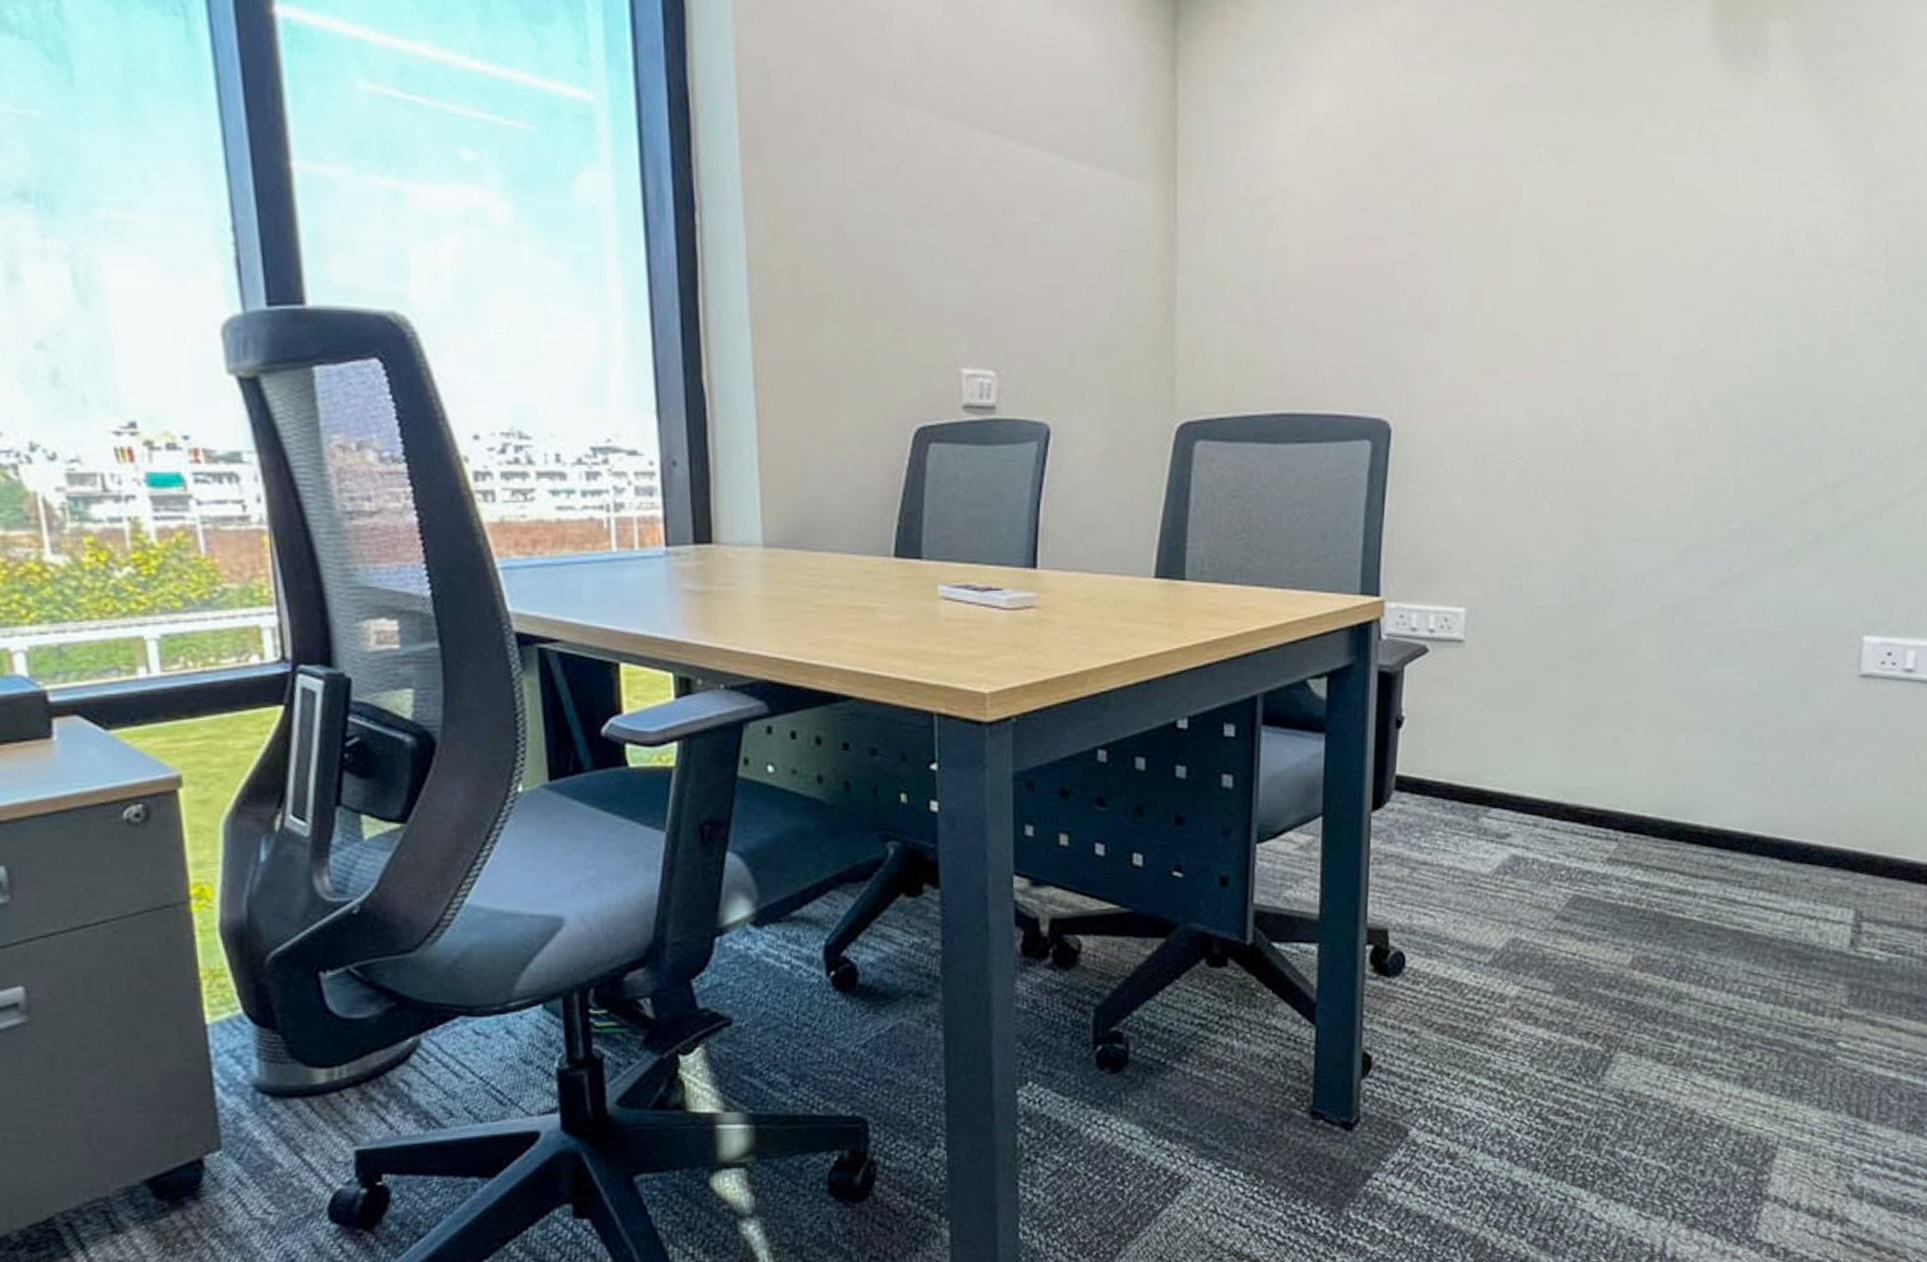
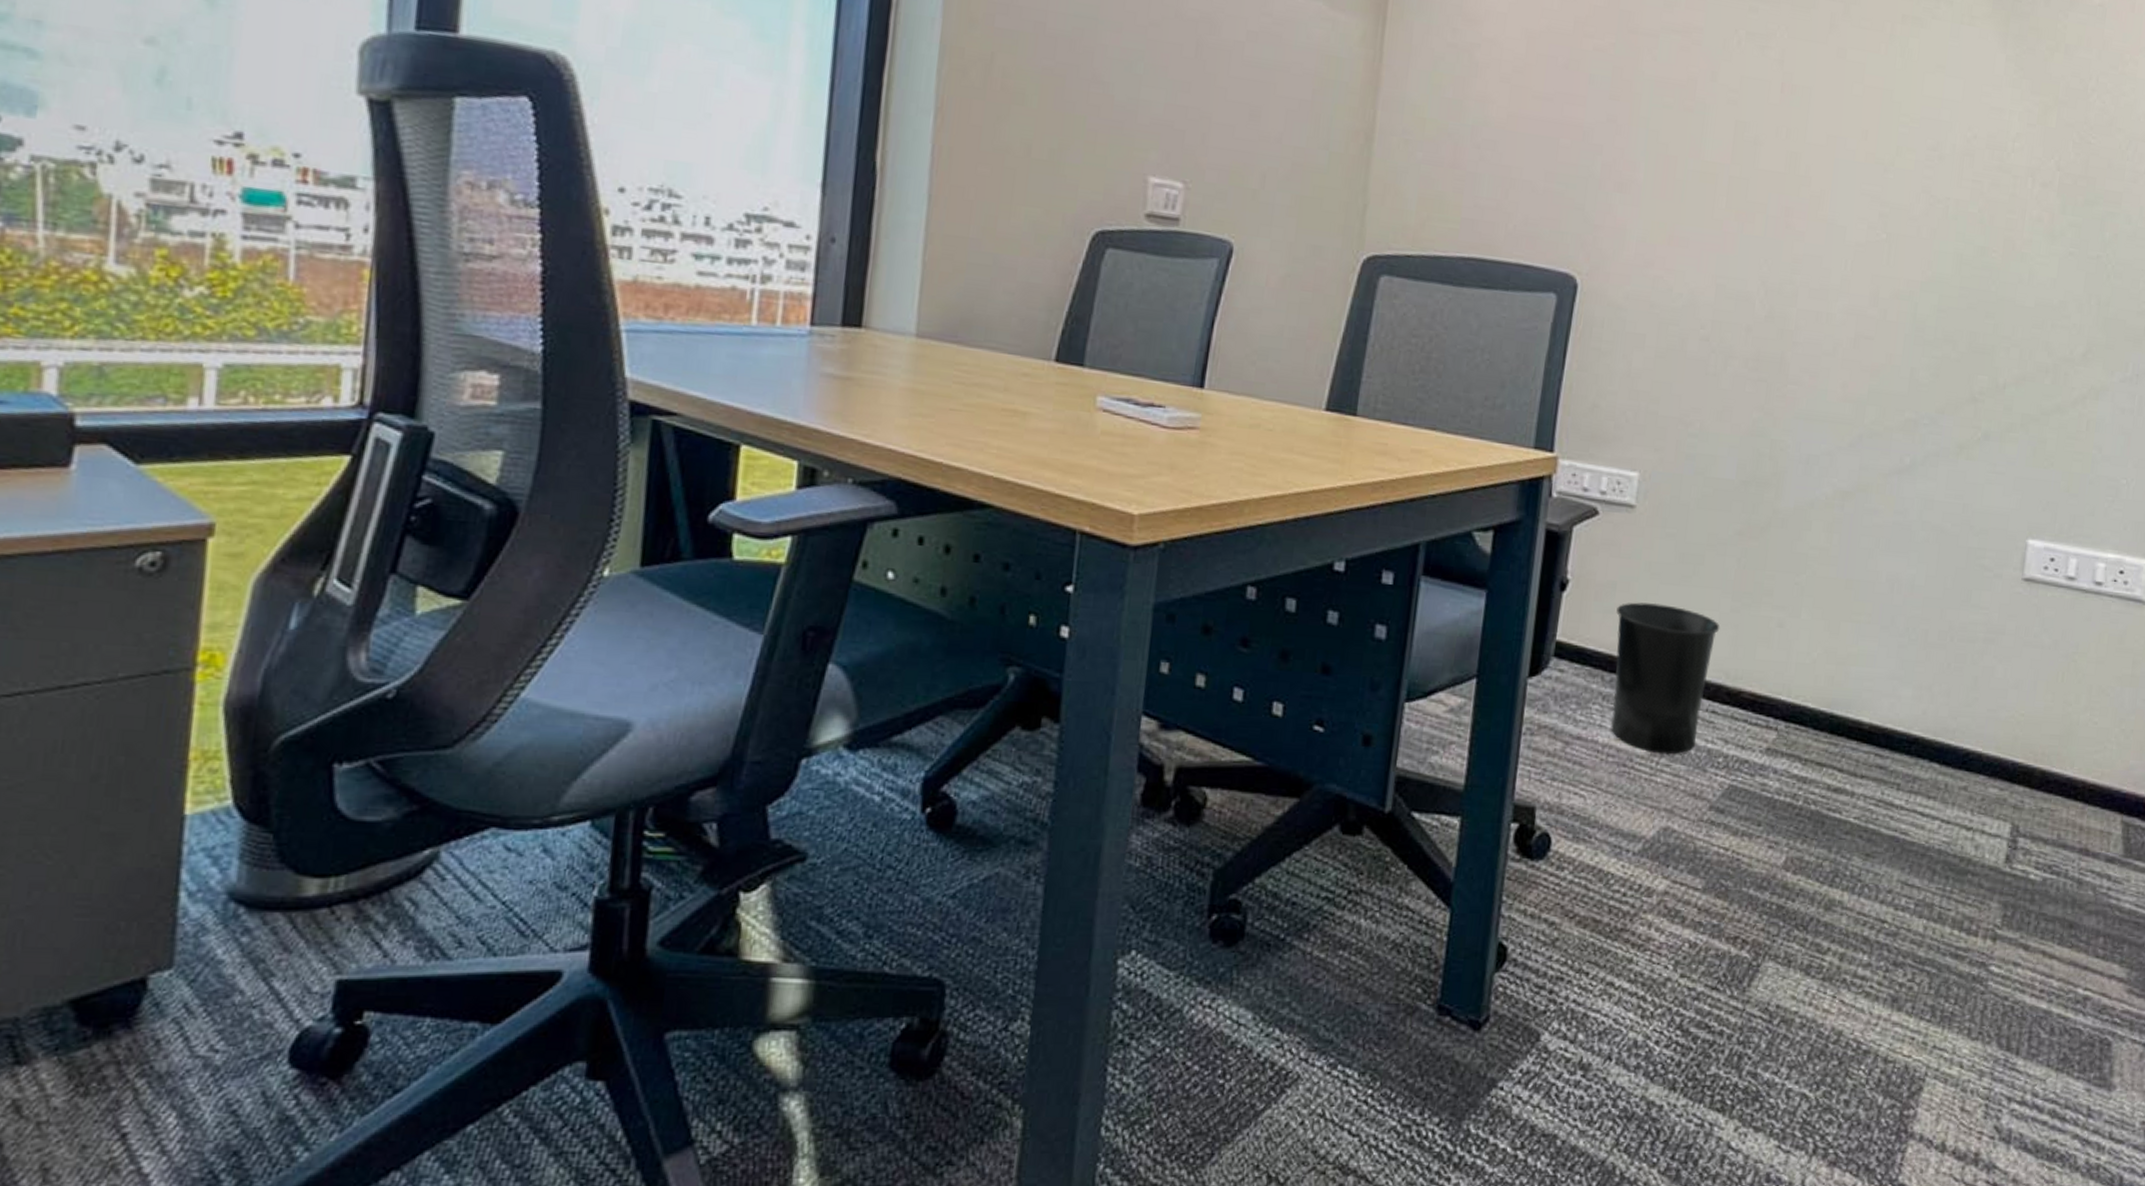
waste bin: none [1452,731,1556,872] -> present [1611,602,1720,755]

